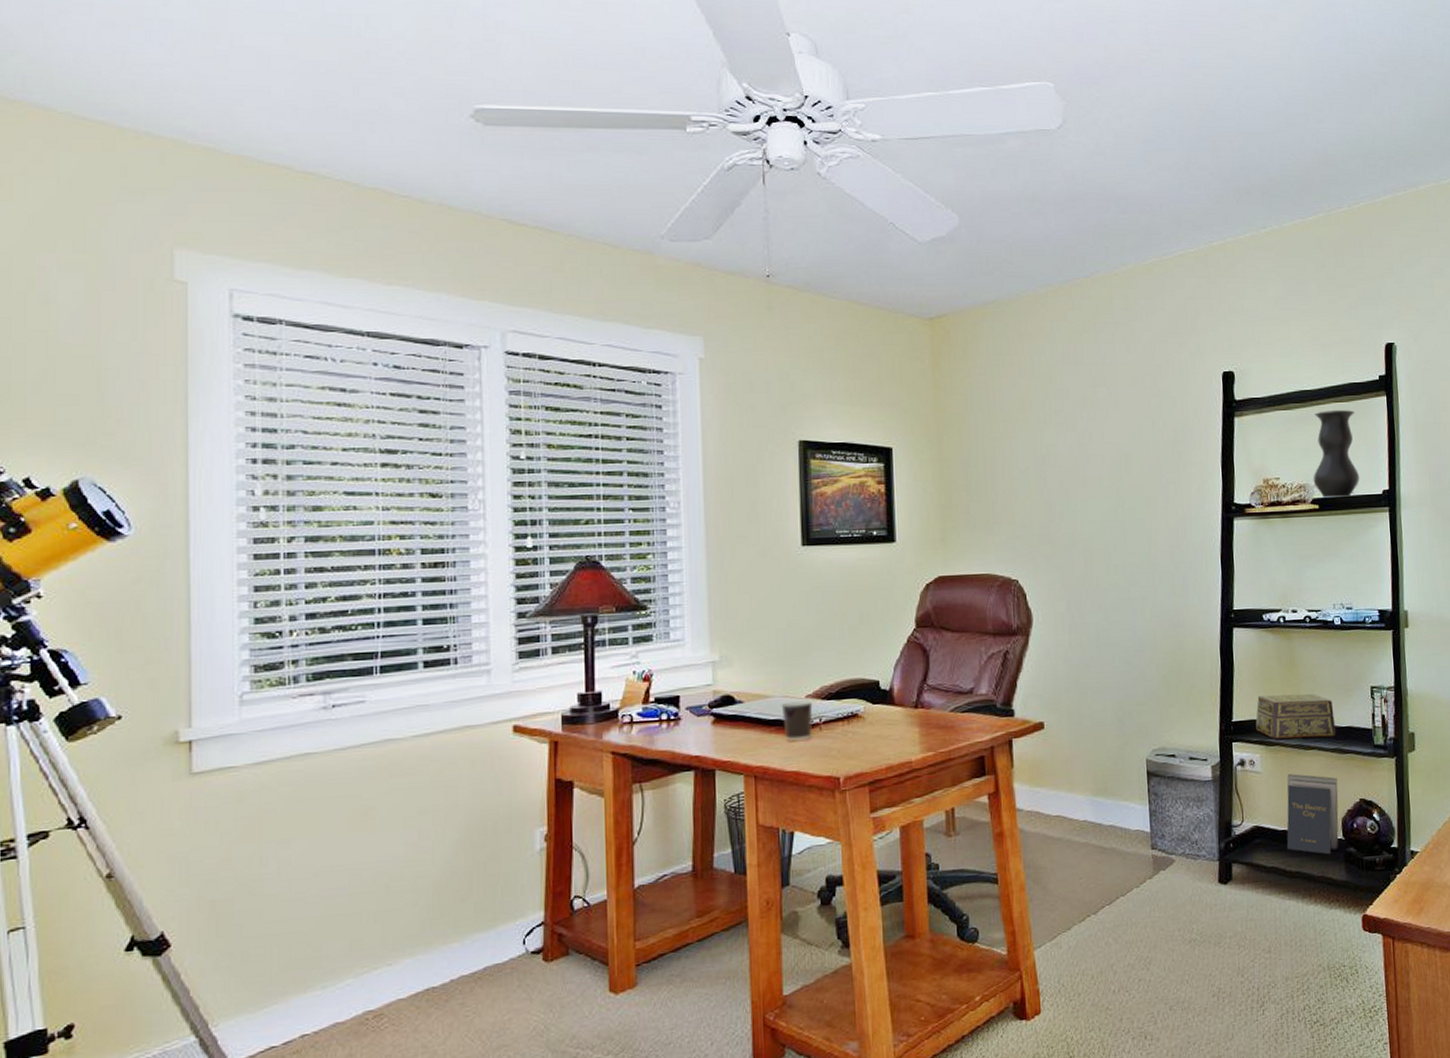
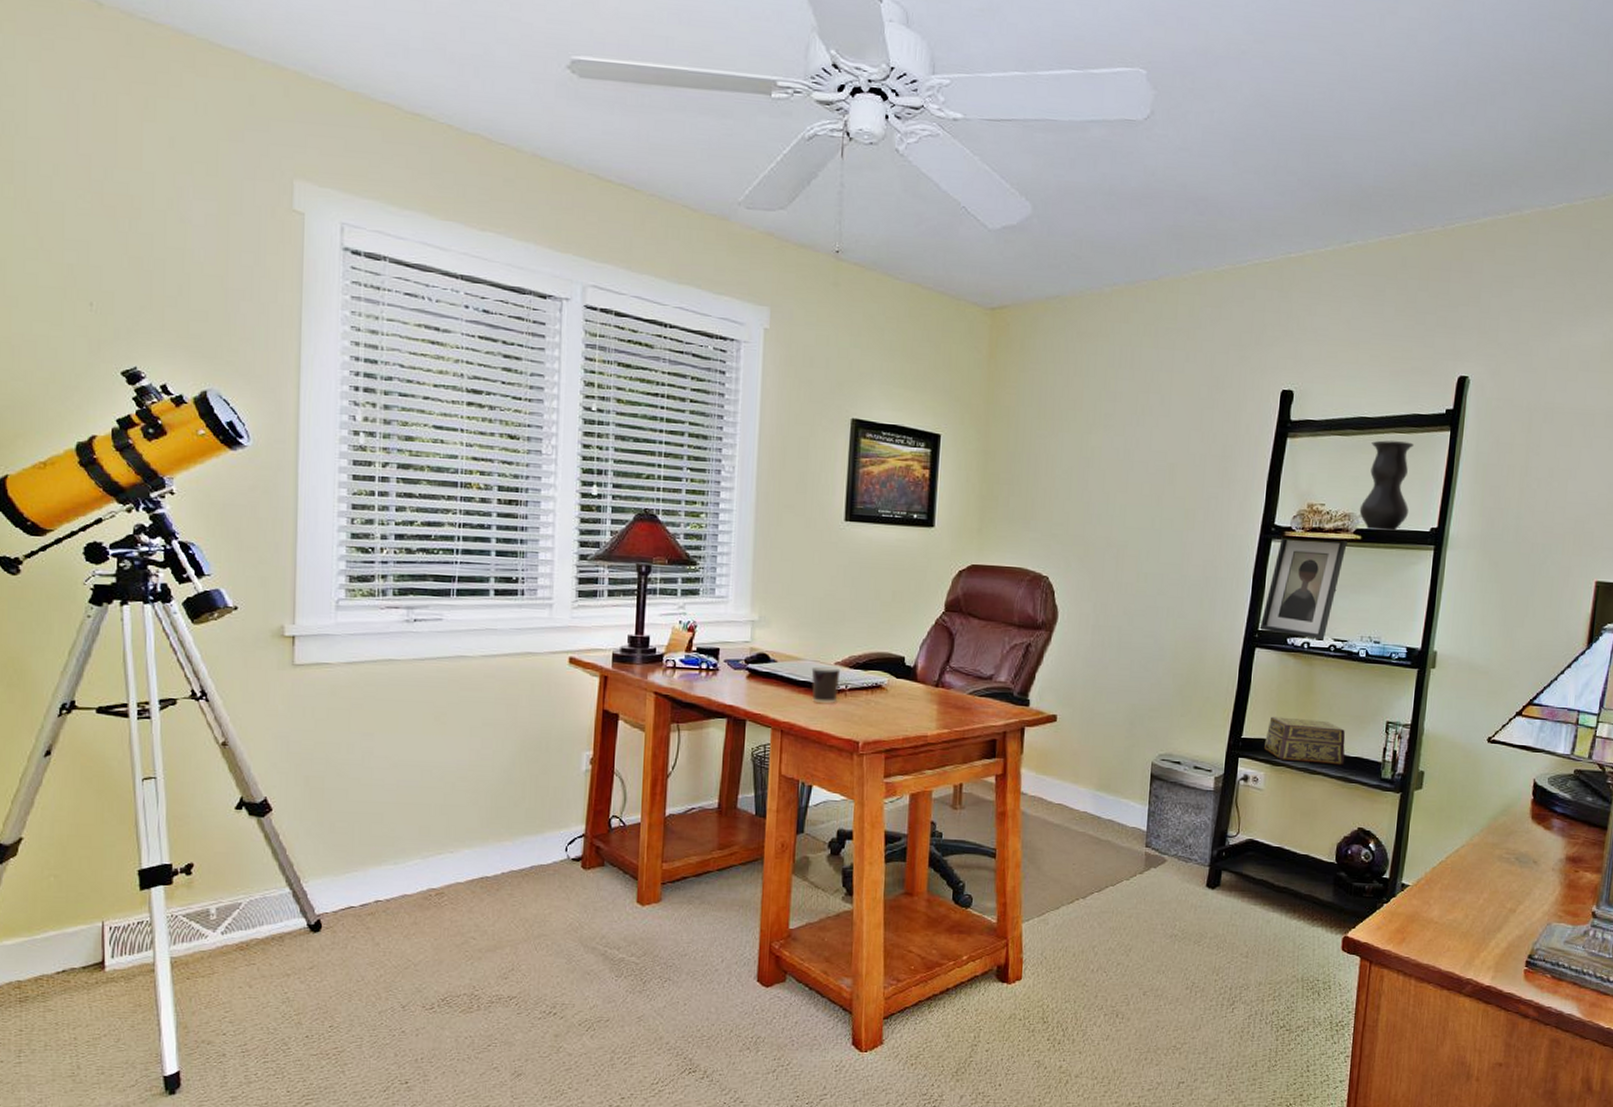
picture frame: none [1234,509,1307,613] -> present [1259,537,1347,641]
books: present [1286,774,1339,855] -> none [1278,795,1339,876]

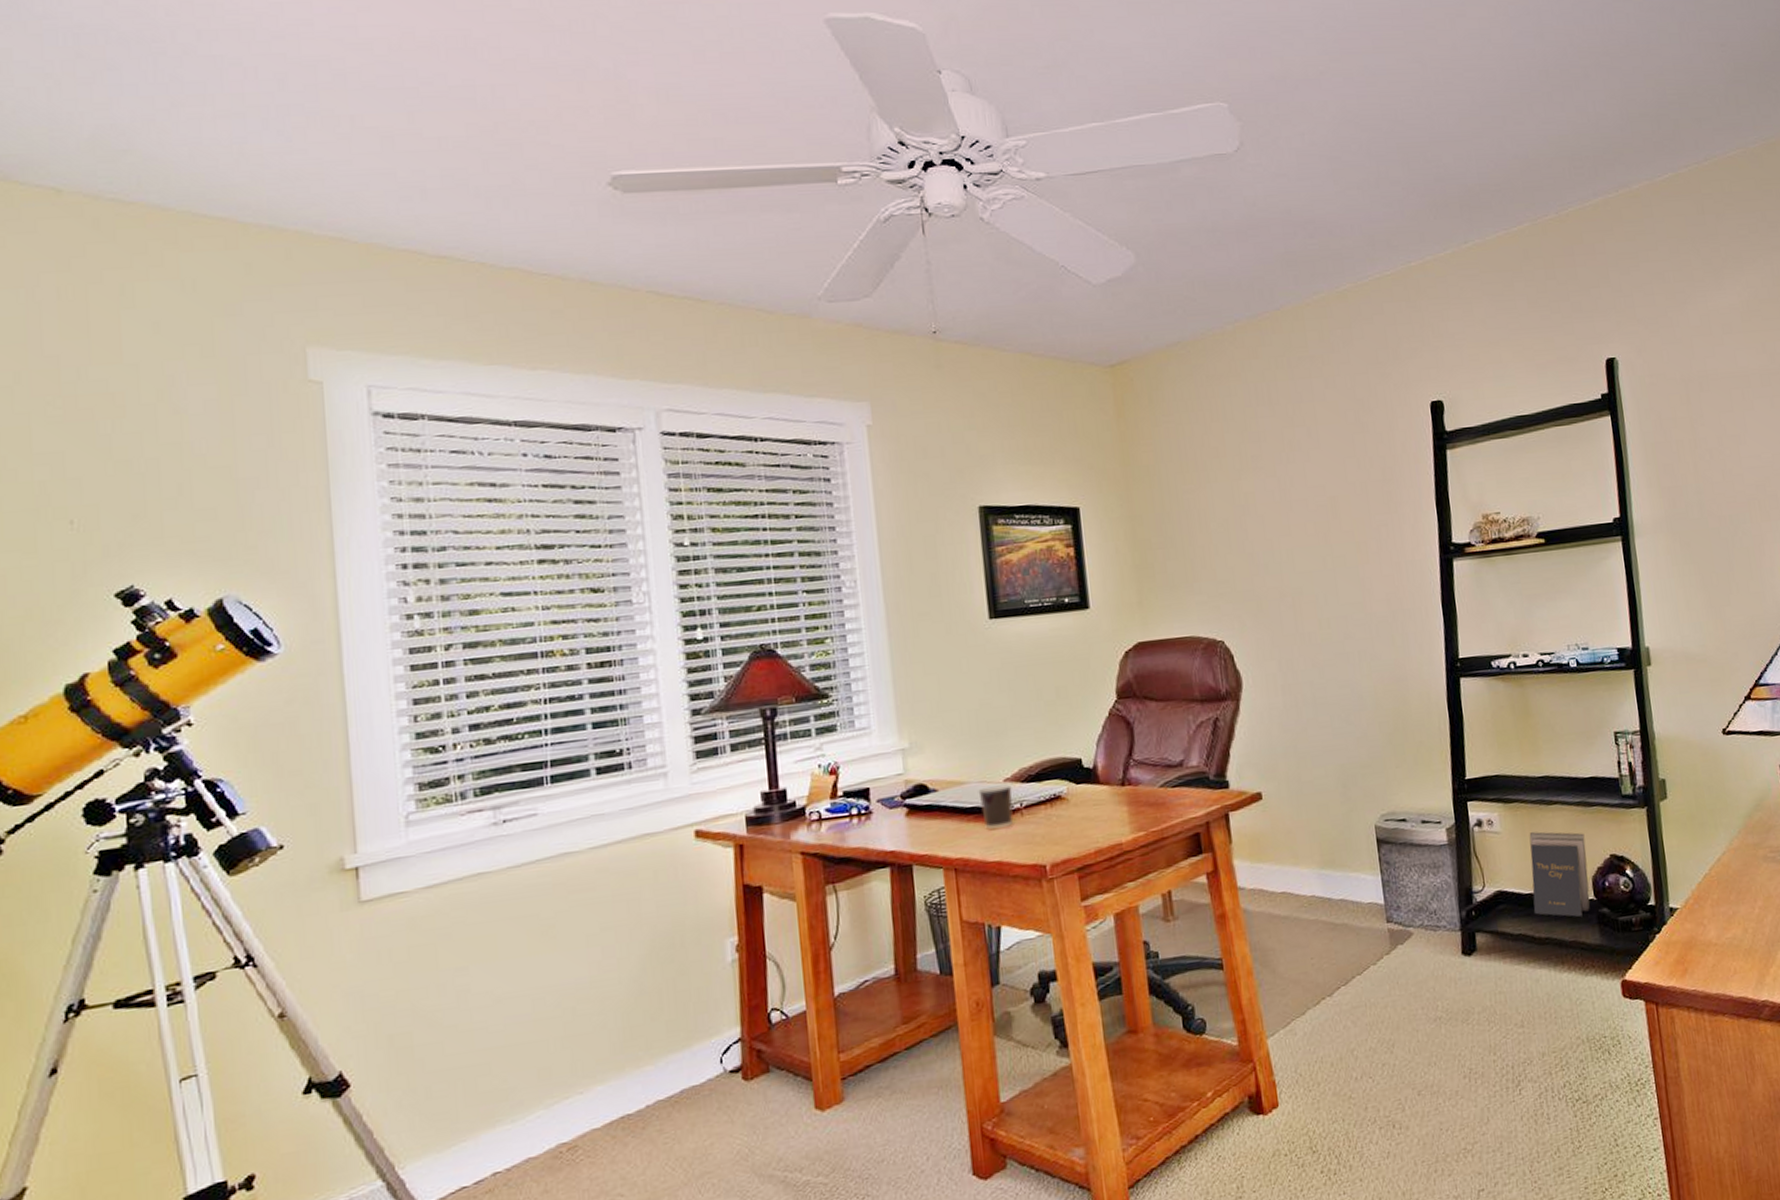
picture frame: present [1259,537,1347,641] -> none [1459,544,1532,658]
decorative box: present [1263,716,1345,766] -> none [1490,743,1581,796]
books: none [1278,795,1339,876] -> present [1529,832,1591,918]
vase: present [1359,440,1414,532] -> none [1534,434,1588,531]

